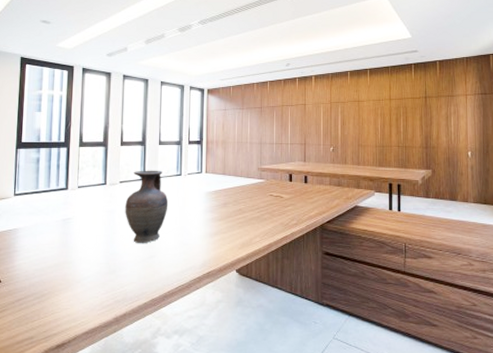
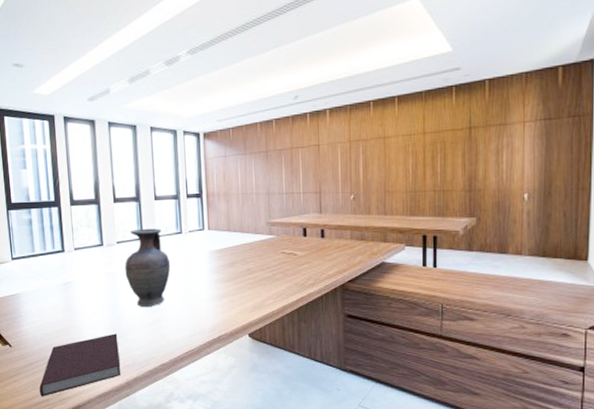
notebook: none [24,269,111,335] -> present [40,333,120,397]

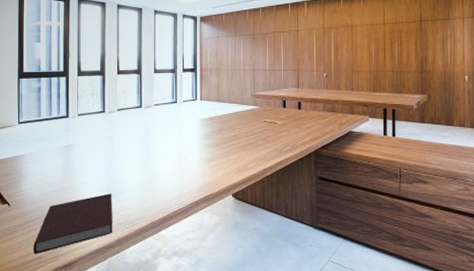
vase: present [125,228,171,307] -> none [123,98,165,168]

